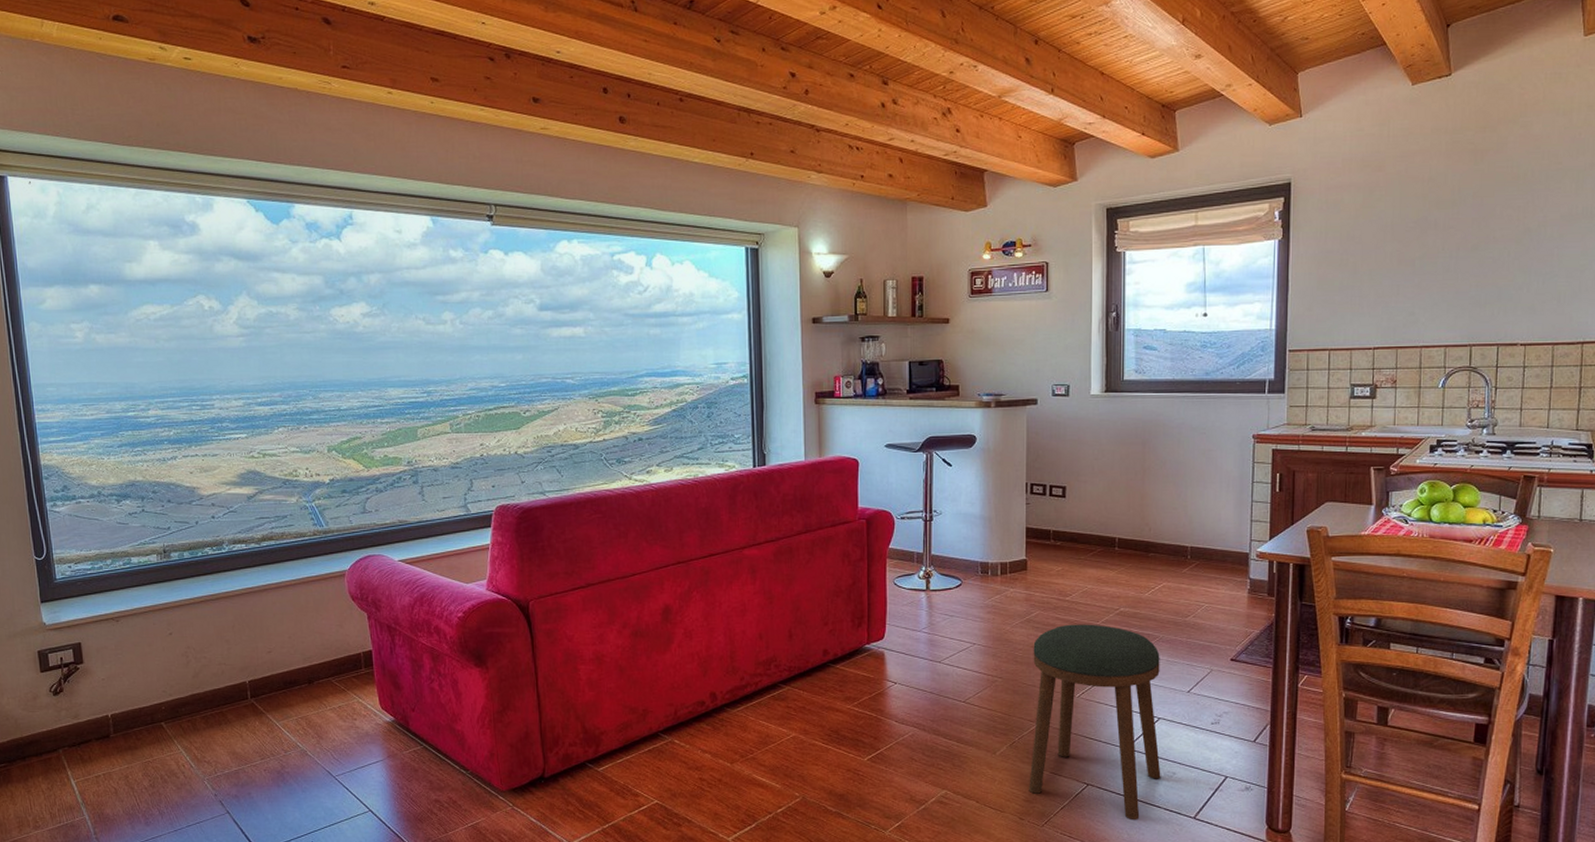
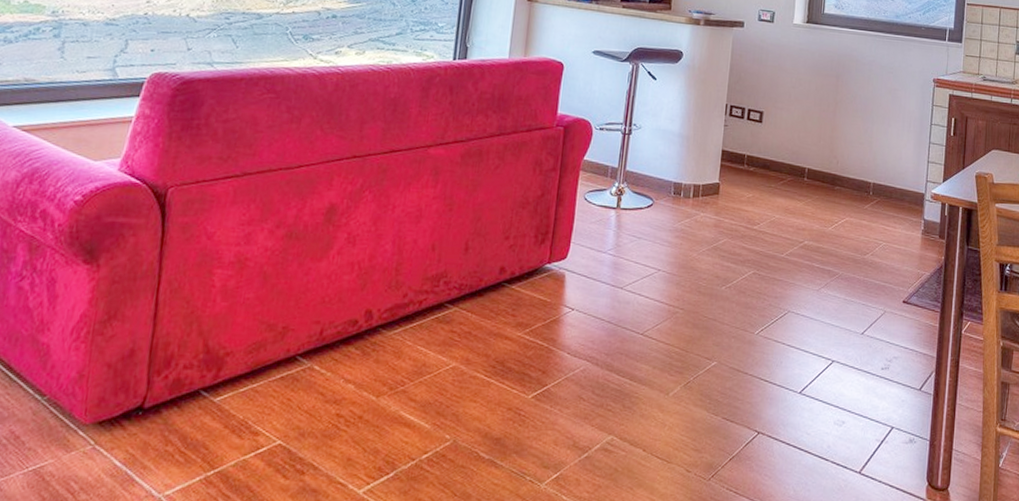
stool: present [1029,624,1161,821] -> none [699,255,838,475]

